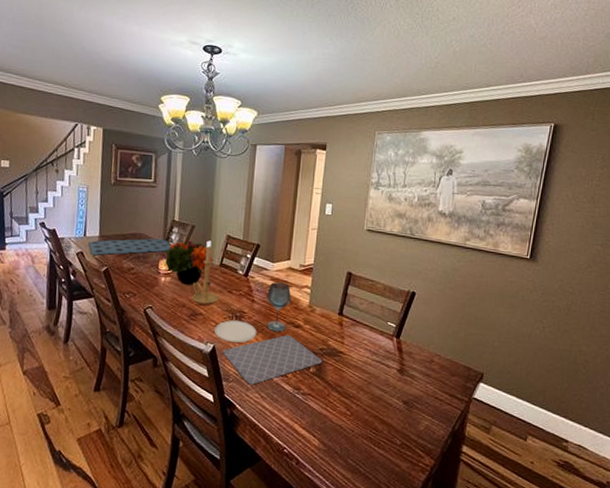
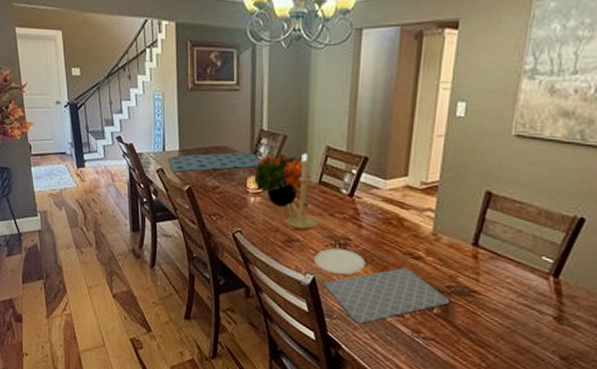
wine glass: present [266,282,292,332] -> none [377,203,410,264]

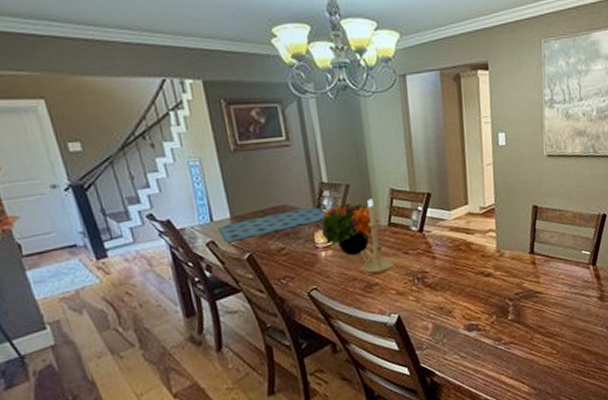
plate: present [313,248,366,276] -> none [395,282,445,308]
placemat: present [324,268,450,324] -> none [409,286,520,348]

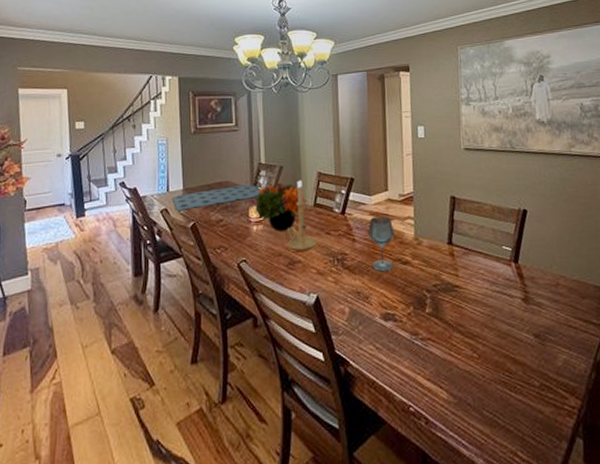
wine glass: none [448,231,477,286] -> present [368,216,395,272]

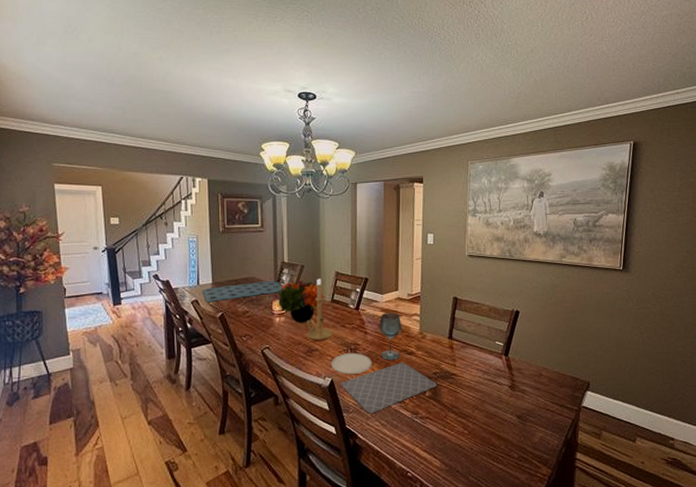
plate: none [315,264,363,290] -> present [330,353,372,375]
placemat: none [327,274,438,336] -> present [340,363,437,414]

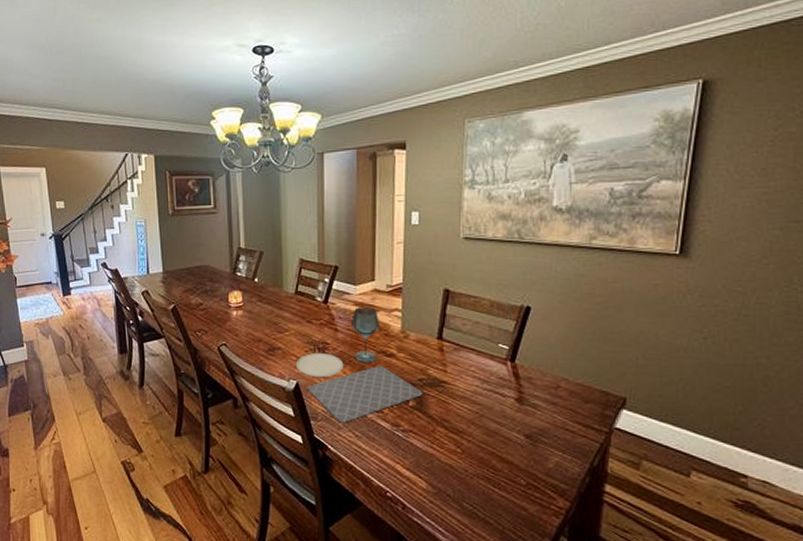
placemat: present [202,280,283,303] -> none [152,269,240,294]
flower arrangement: present [277,280,325,323] -> none [234,268,288,317]
candle holder: present [306,278,334,342] -> none [267,266,299,339]

